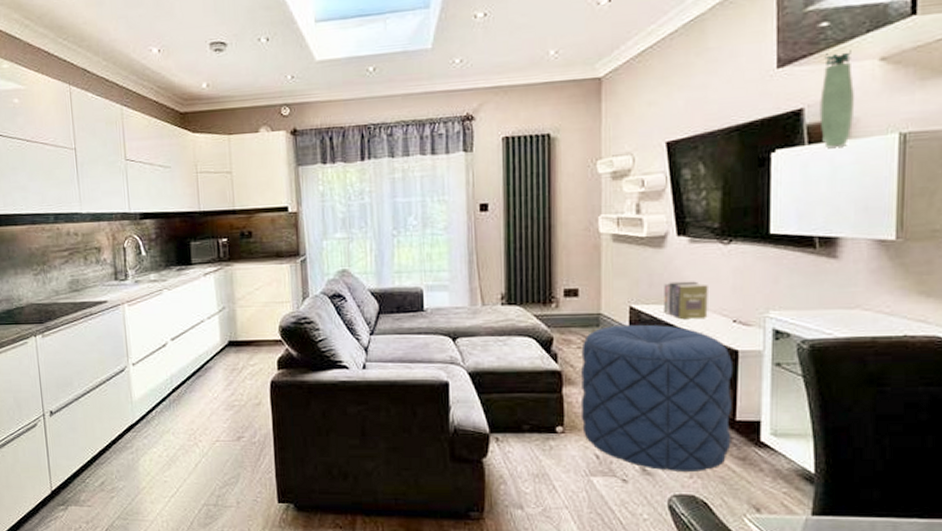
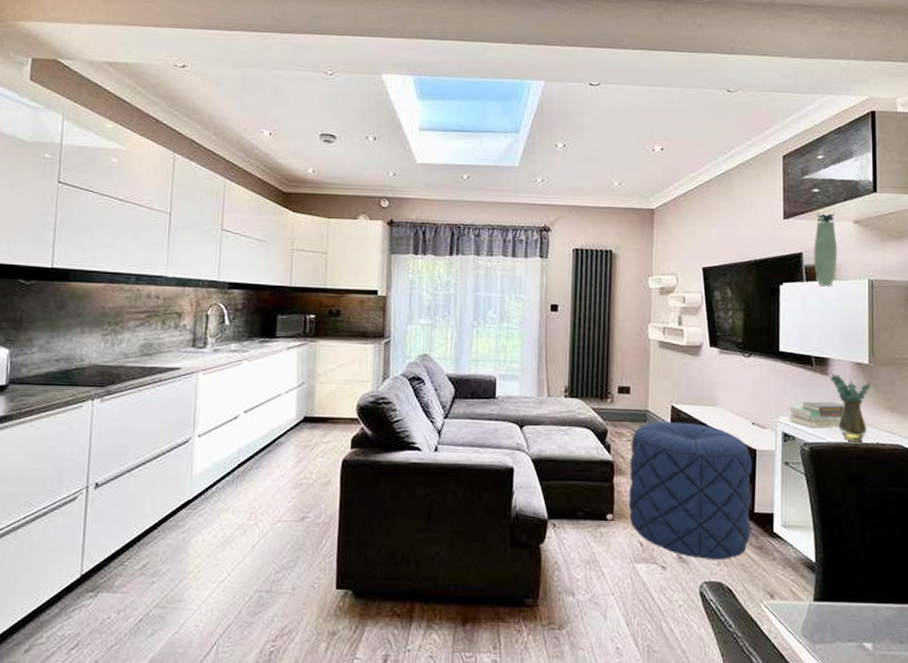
books: present [664,281,708,320] -> none [699,386,733,421]
books: none [781,289,859,322] -> present [788,401,844,428]
vase: none [840,254,898,335] -> present [831,372,871,441]

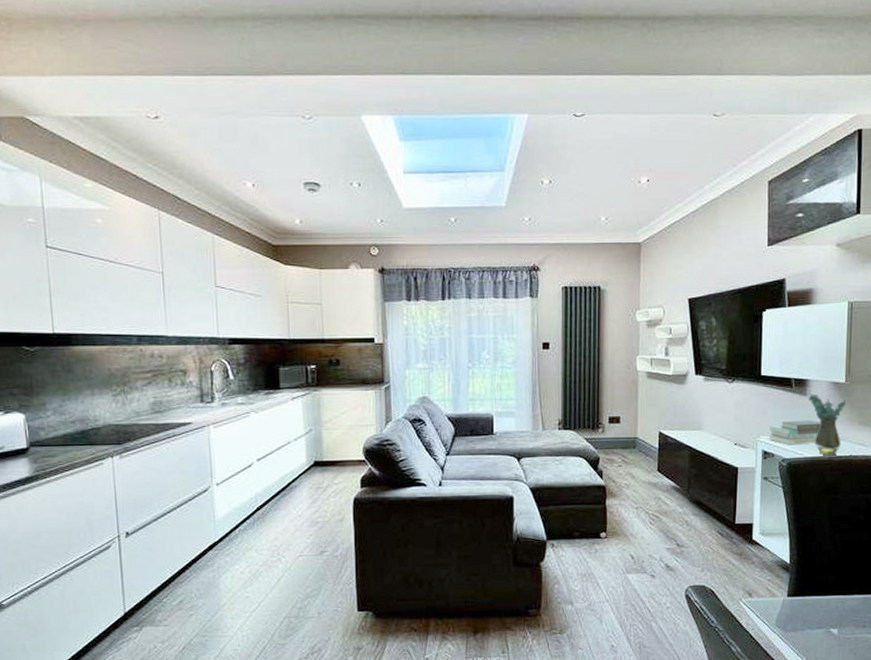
pouf: present [628,421,753,559] -> none [620,446,734,567]
vase: present [814,212,838,286] -> none [796,236,820,310]

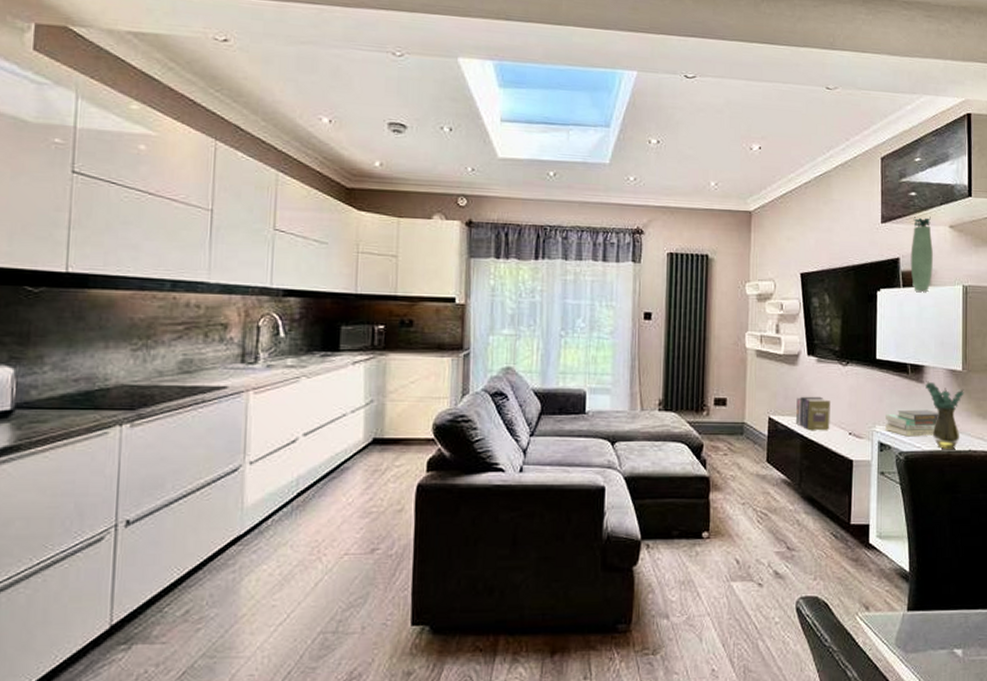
books: none [685,411,717,443] -> present [796,396,831,431]
vase: none [796,236,820,310] -> present [910,216,934,292]

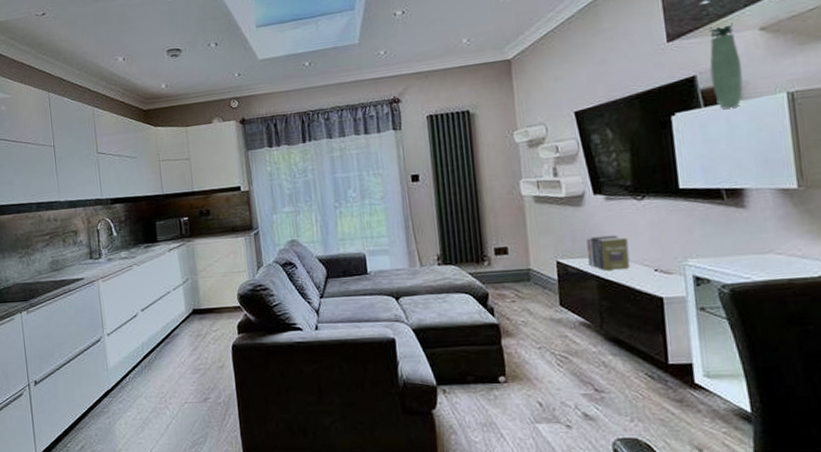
books: present [884,409,938,437] -> none [699,236,771,268]
vase: present [925,380,964,449] -> none [748,203,805,277]

